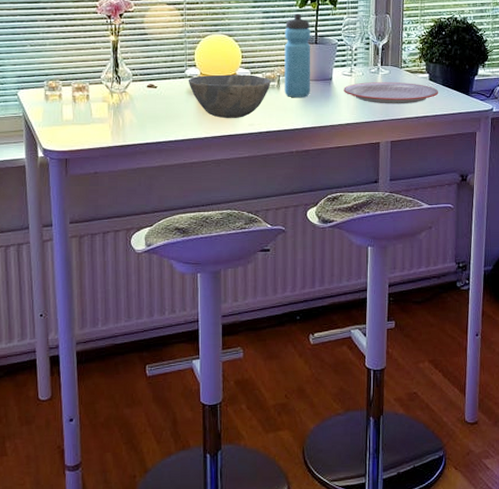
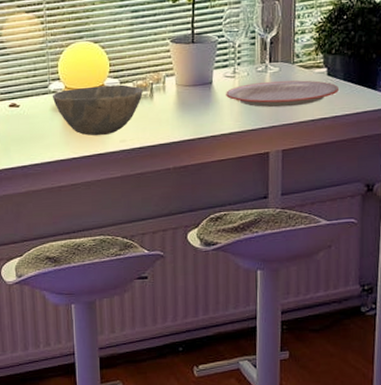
water bottle: present [284,14,311,97] -> none [156,10,188,107]

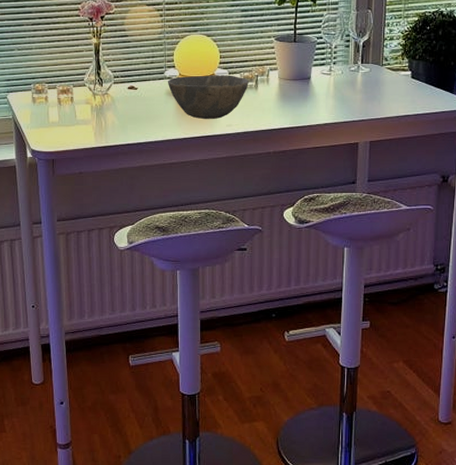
plate: present [226,80,339,108] -> none [322,80,421,104]

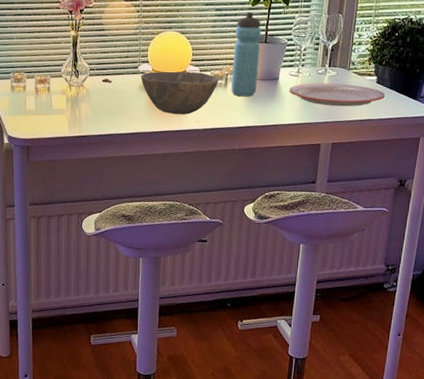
water bottle: none [262,11,290,97] -> present [231,12,262,96]
plate: none [322,80,421,104] -> present [289,83,385,107]

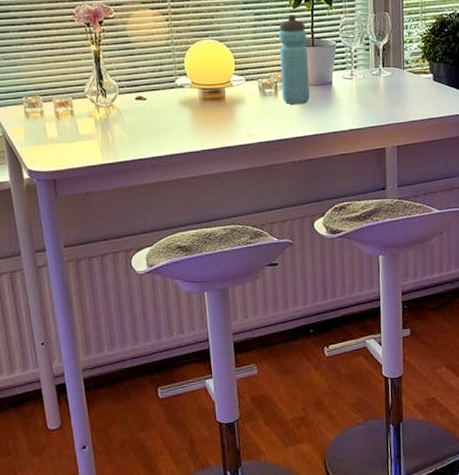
bowl: present [140,71,219,115] -> none [179,82,268,130]
plate: present [289,83,385,107] -> none [345,83,443,108]

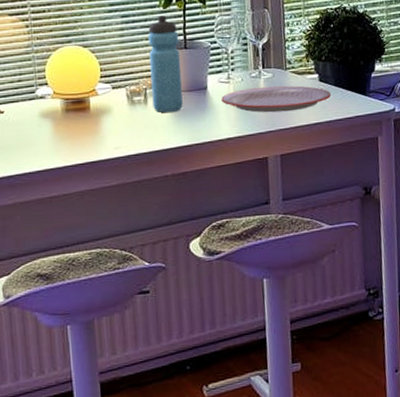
plate: none [345,83,443,108] -> present [221,86,331,113]

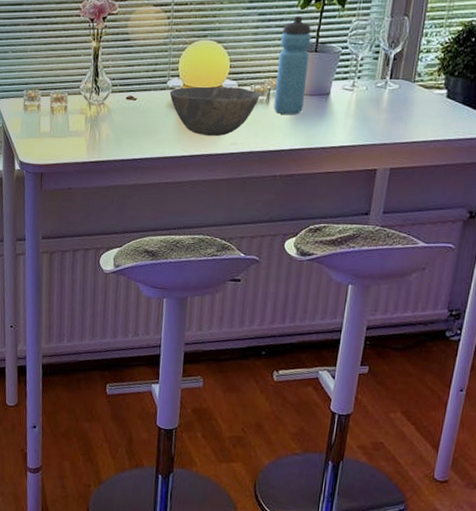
bowl: none [39,90,137,143] -> present [169,86,260,137]
plate: present [221,86,331,113] -> none [342,98,456,126]

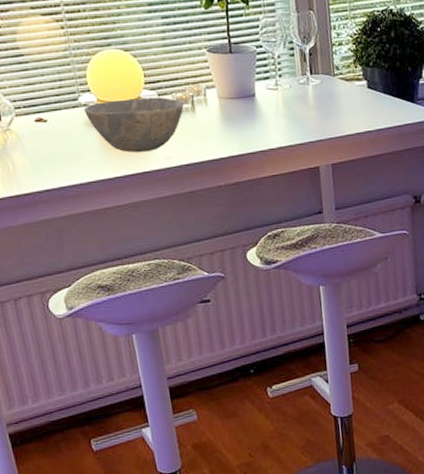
water bottle: present [273,16,312,114] -> none [190,17,232,121]

